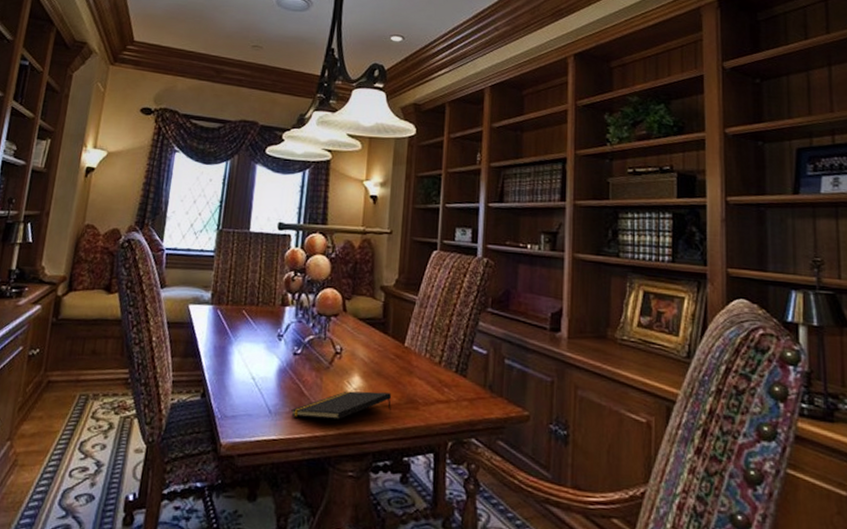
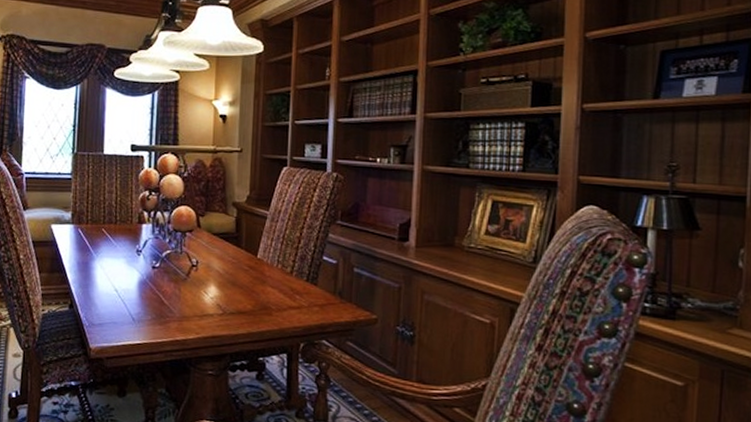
notepad: present [291,391,392,420] -> none [153,300,247,325]

